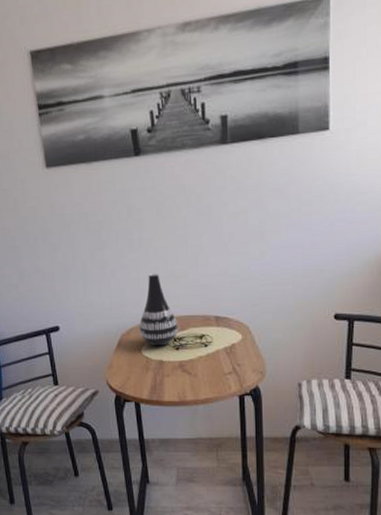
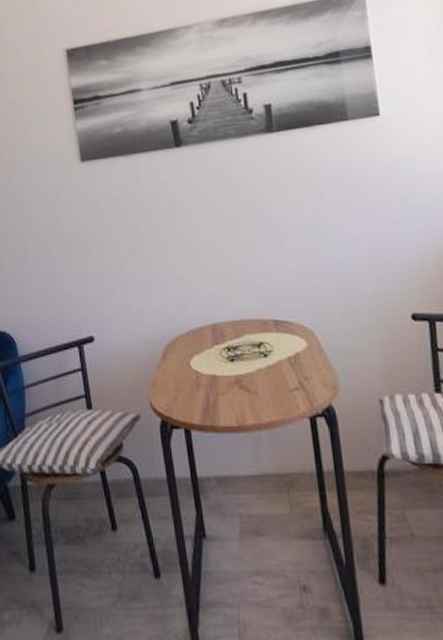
vase: present [139,273,178,347] -> none [186,271,232,359]

